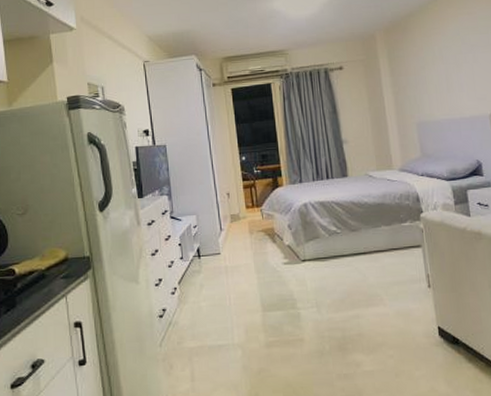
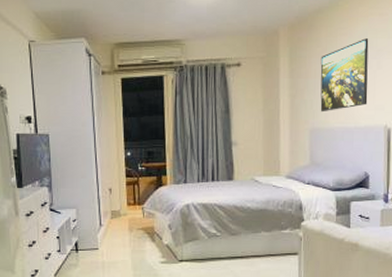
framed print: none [418,36,469,106] -> present [320,38,369,112]

